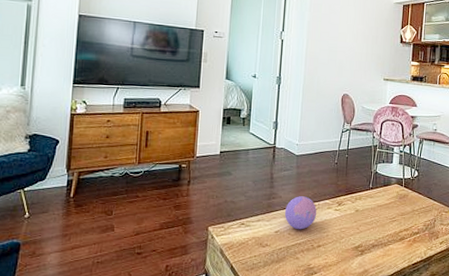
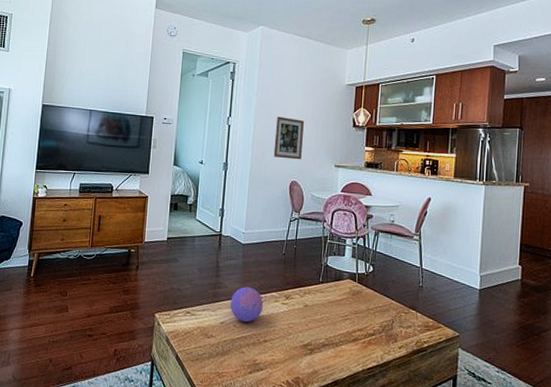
wall art: none [326,32,355,74] -> present [273,116,304,160]

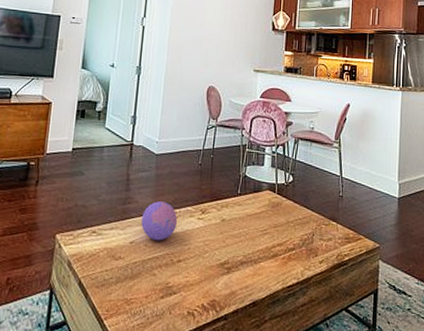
wall art: present [273,116,304,160] -> none [190,18,222,64]

